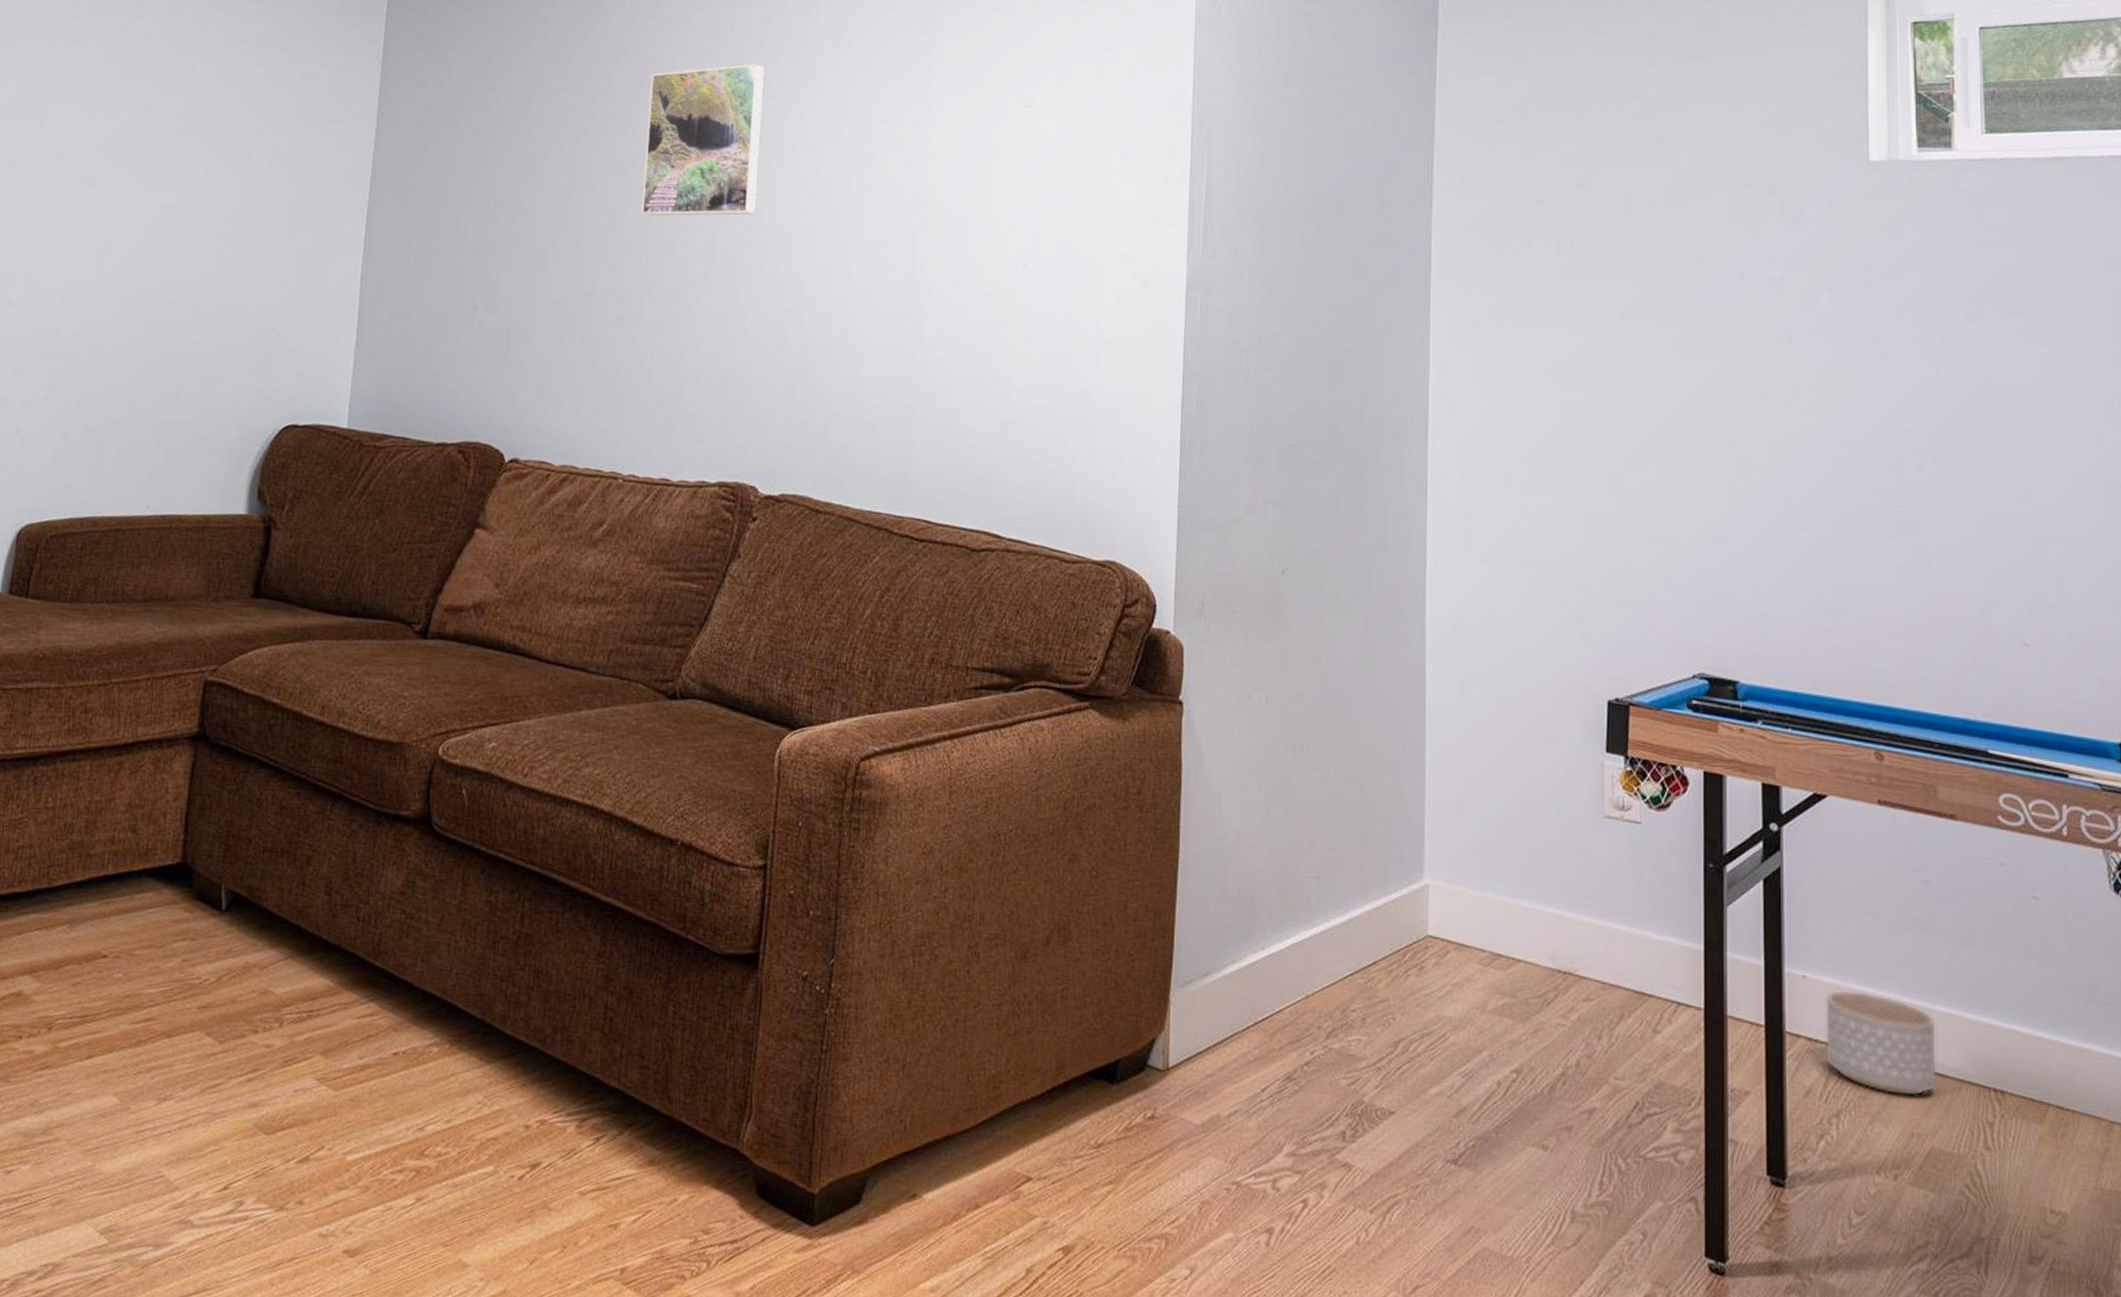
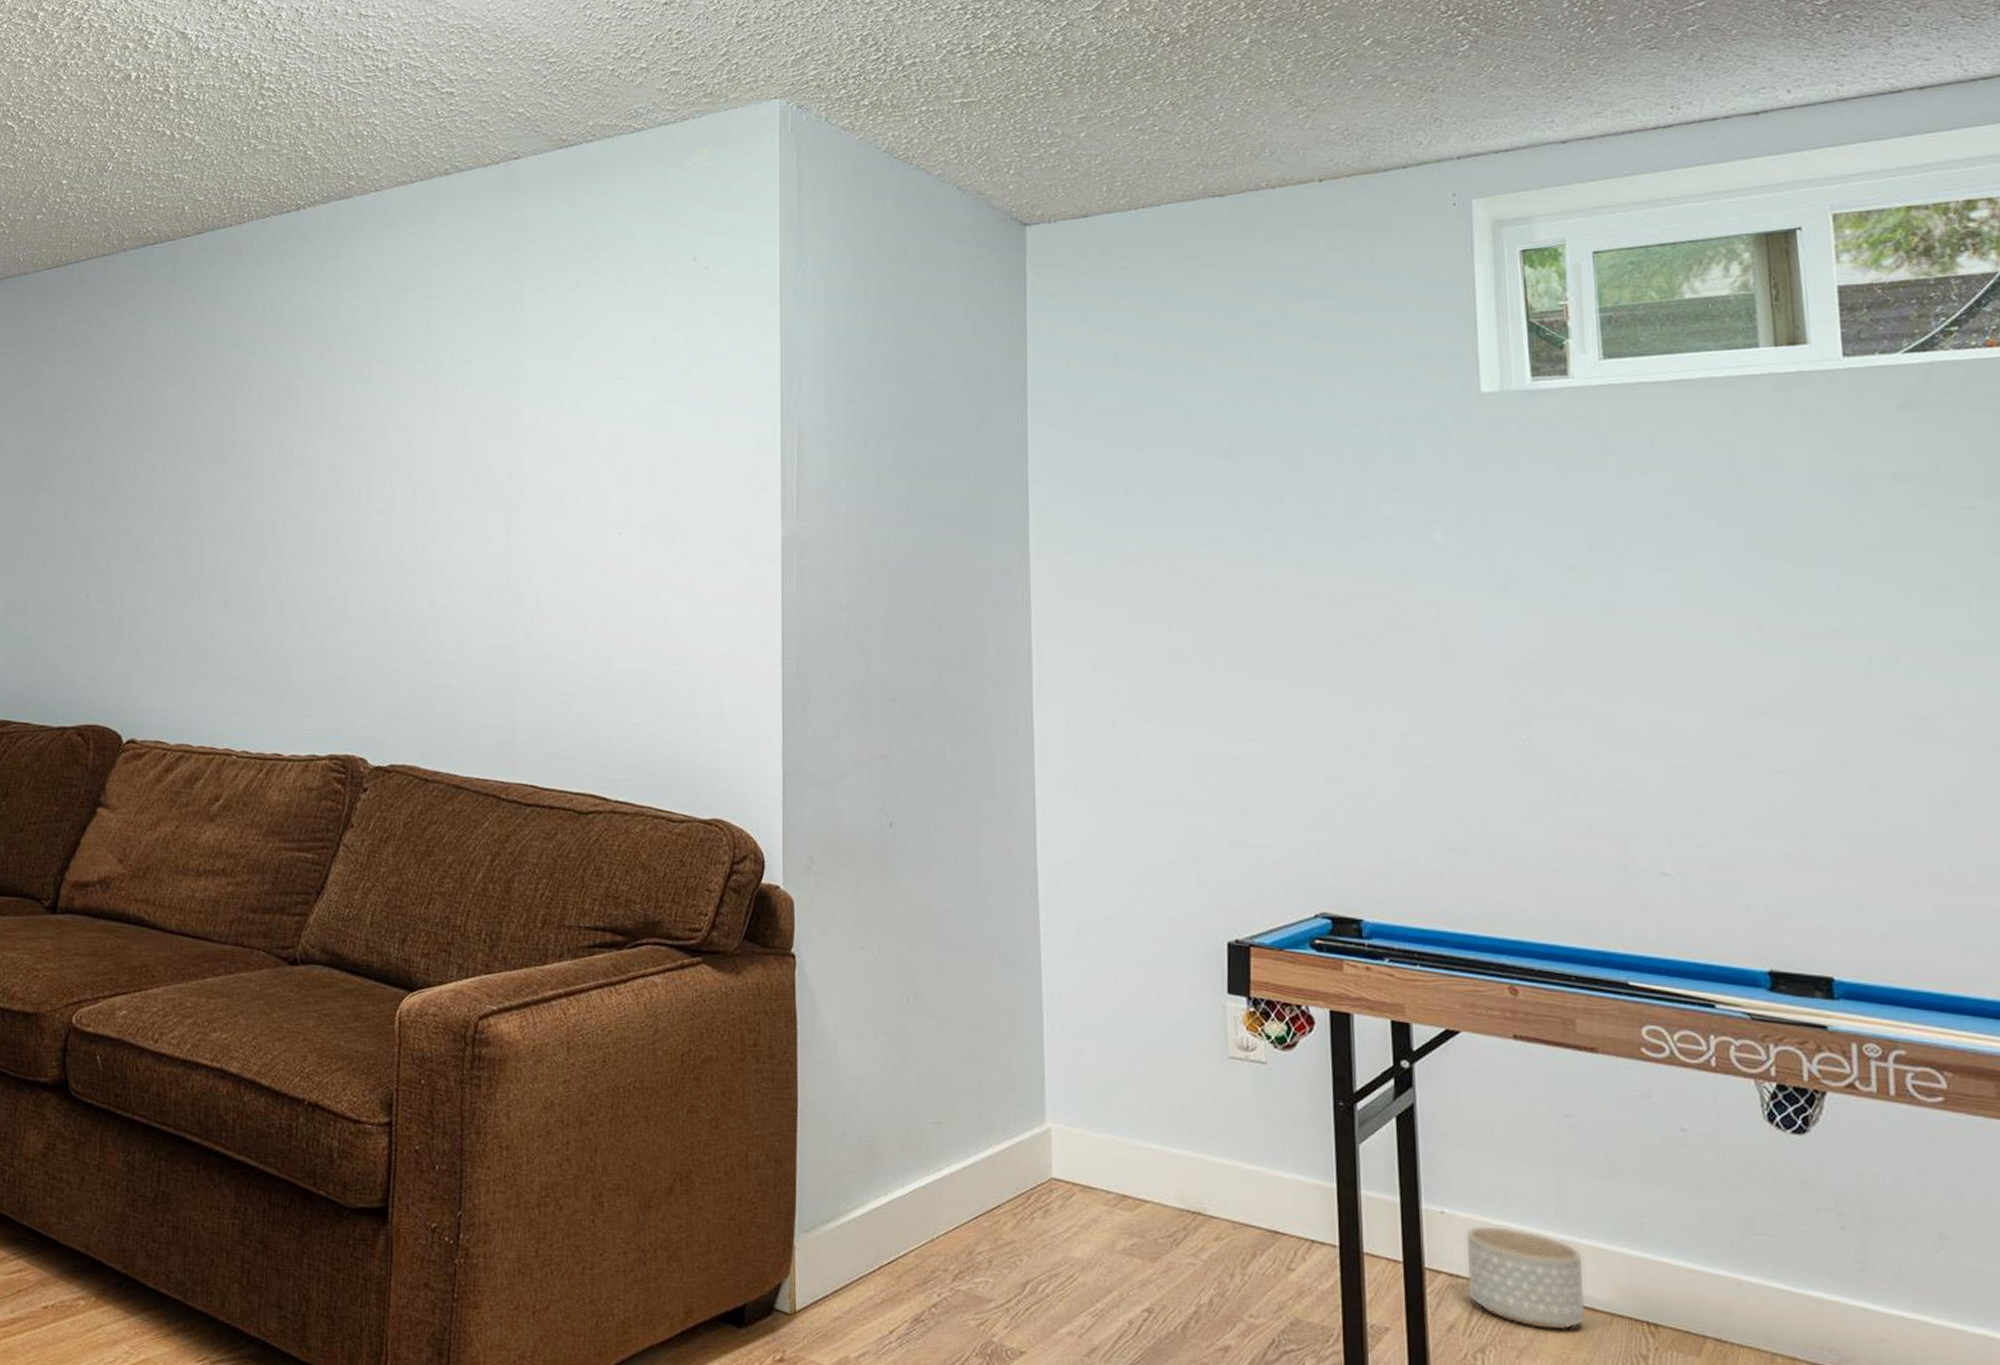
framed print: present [641,64,766,216] -> none [242,350,357,502]

